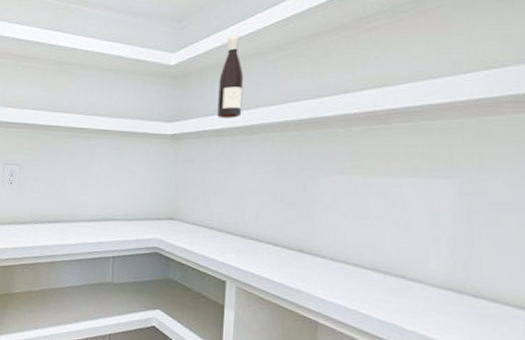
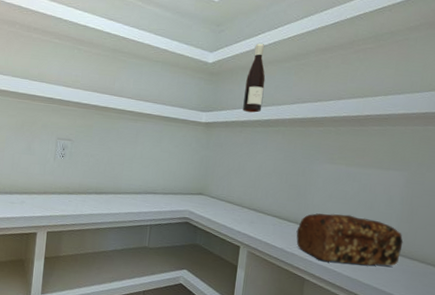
bread loaf: none [300,238,462,306] -> present [296,213,403,266]

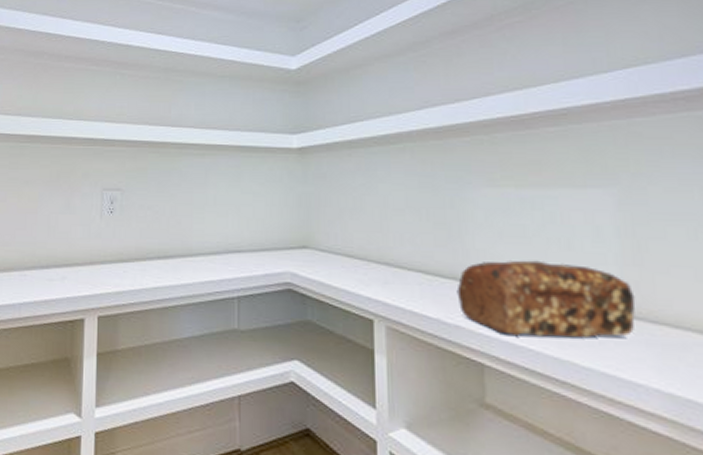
bottle: present [243,43,266,113] -> none [347,36,375,128]

